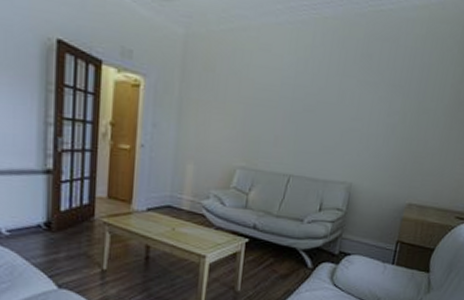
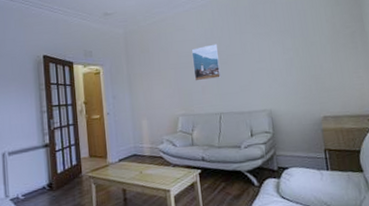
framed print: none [267,81,310,130] -> present [191,44,222,81]

